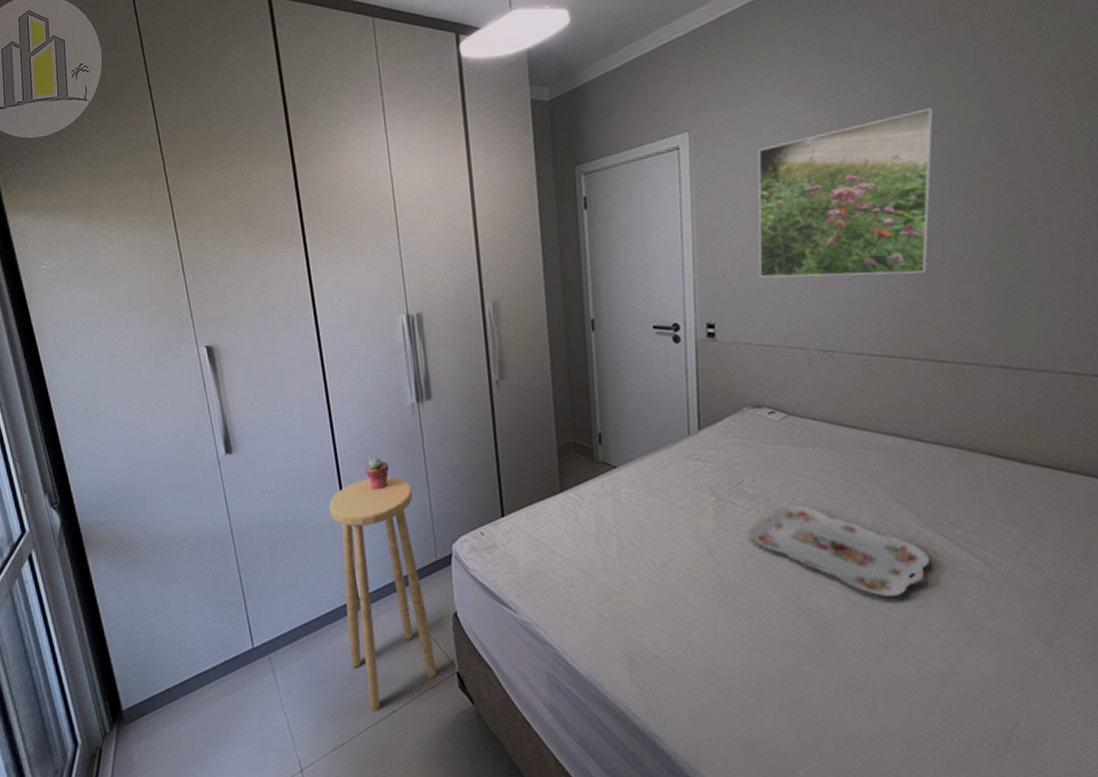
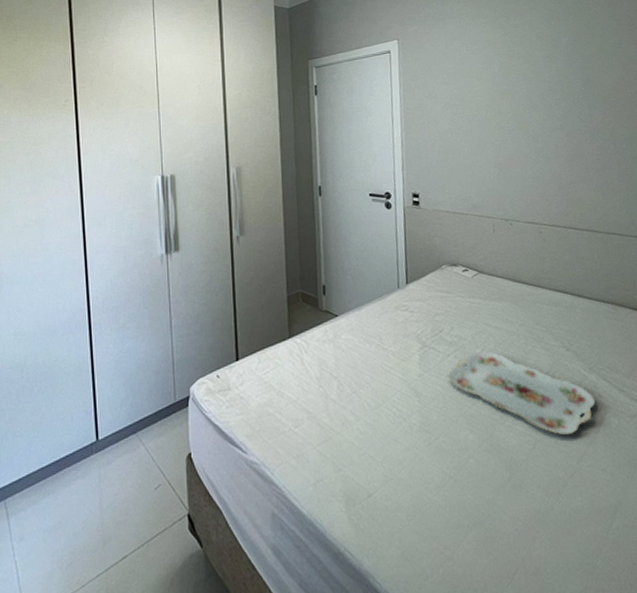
stool: present [329,476,437,712] -> none [78,321,169,558]
potted succulent: present [365,457,390,490] -> none [114,303,137,335]
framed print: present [757,107,935,278] -> none [450,35,581,161]

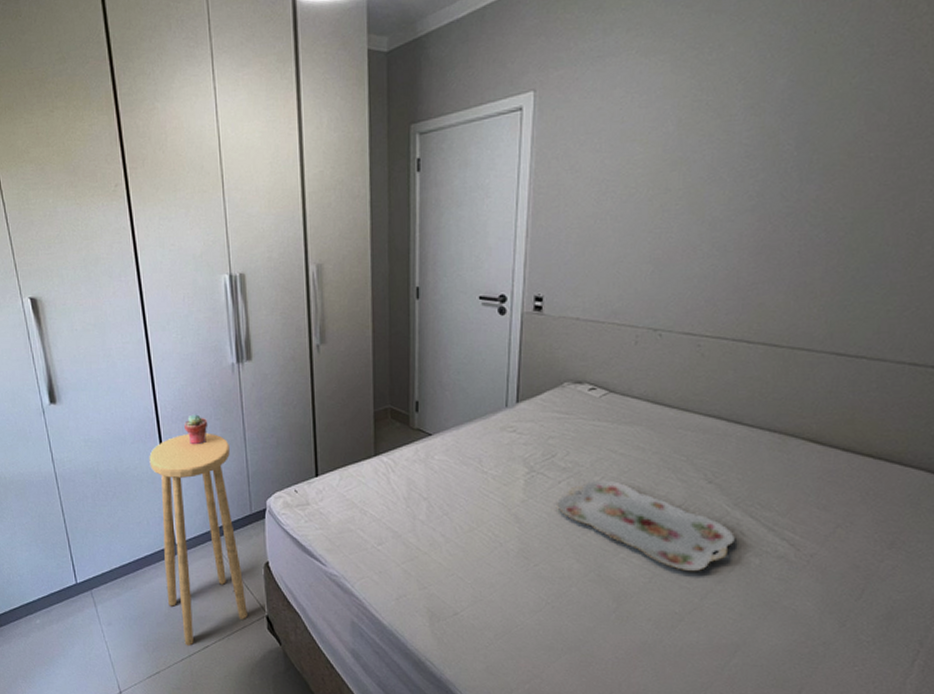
stool: none [78,321,169,558] -> present [149,432,248,646]
potted succulent: none [114,303,137,335] -> present [184,414,208,445]

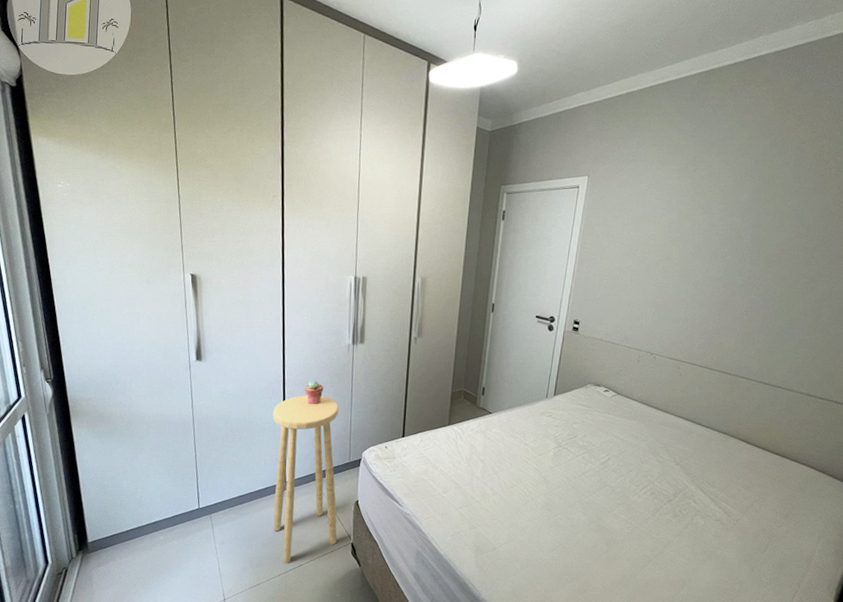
serving tray: present [557,480,734,572] -> none [574,456,690,527]

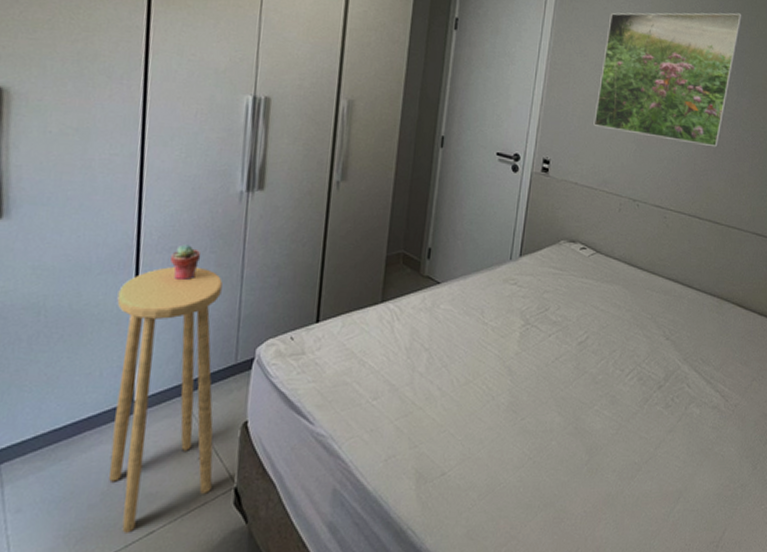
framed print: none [617,192,761,310] -> present [593,12,743,148]

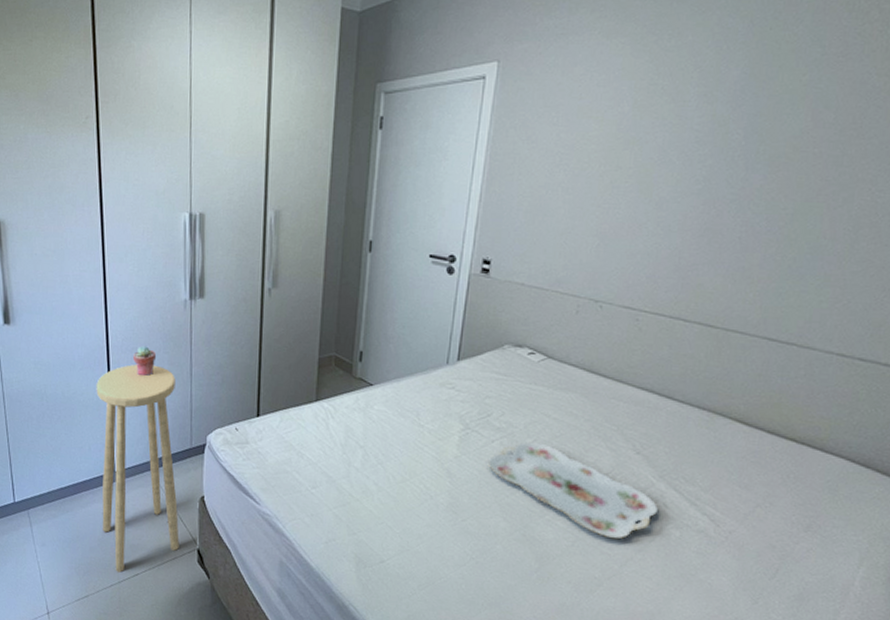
serving tray: none [546,334,683,423] -> present [488,442,658,540]
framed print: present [593,12,743,148] -> none [544,66,759,237]

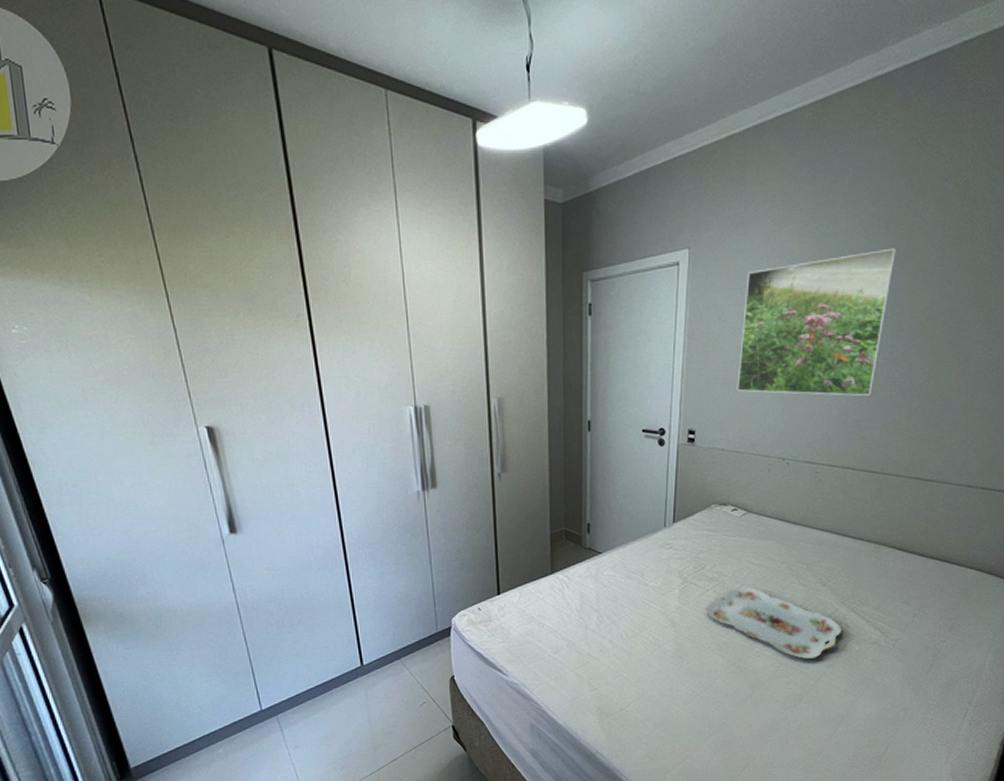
stool: present [96,365,180,573] -> none [335,557,434,760]
potted succulent: present [133,346,157,377] -> none [371,540,395,570]
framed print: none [544,66,759,237] -> present [737,248,898,397]

